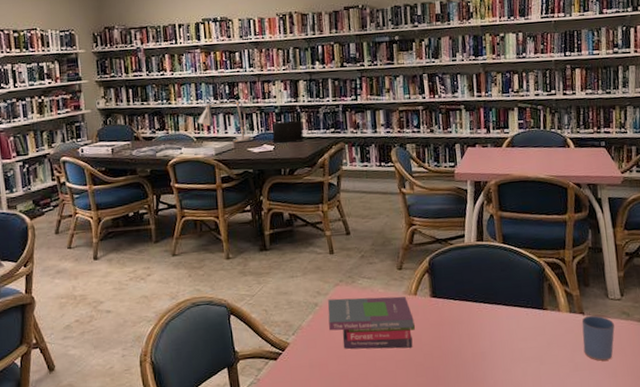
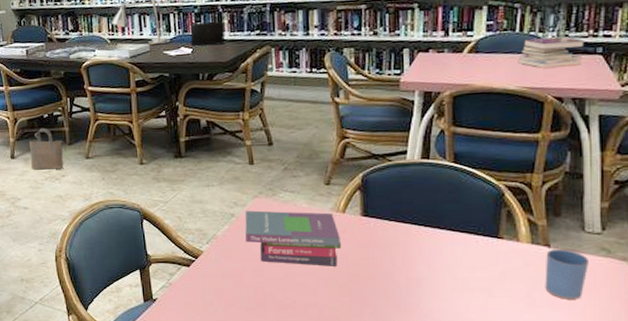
tote bag: none [114,226,153,270] -> present [29,127,67,170]
books: none [544,133,592,160] -> present [518,36,585,69]

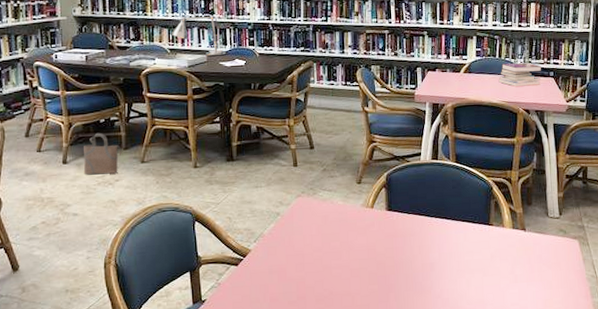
laptop: present [190,21,225,46] -> none [244,38,275,59]
books: present [245,210,341,266] -> none [289,208,370,258]
mug: present [545,249,589,299] -> none [523,231,552,274]

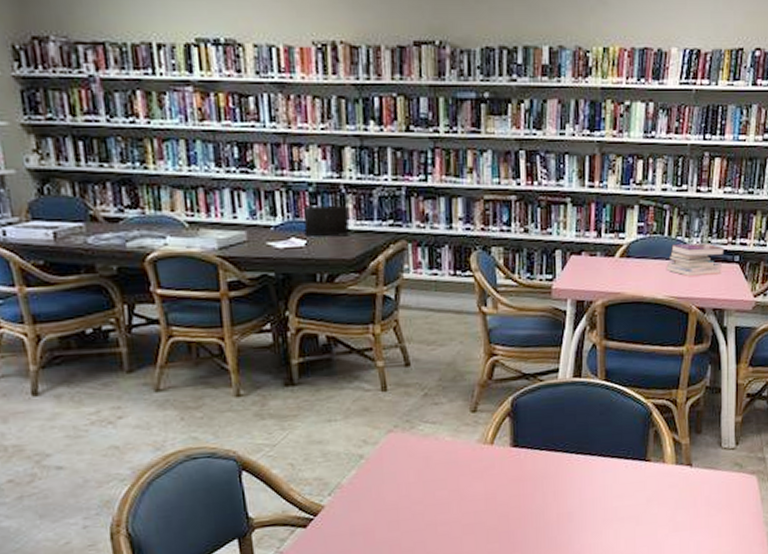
tote bag: present [83,132,122,175] -> none [63,348,125,411]
desk lamp: present [171,14,227,57] -> none [188,169,278,233]
laptop: none [244,38,275,59] -> present [303,205,350,237]

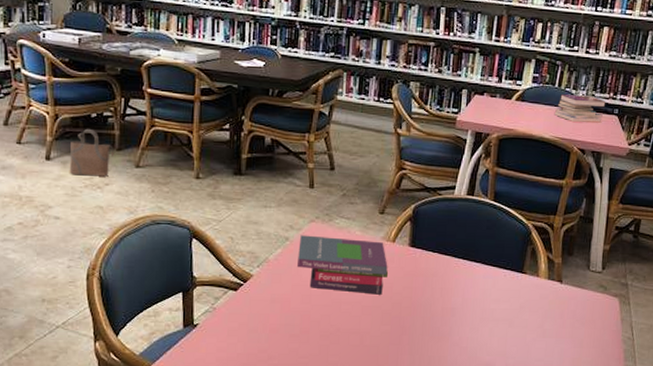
tote bag: none [63,348,125,411] -> present [69,128,115,177]
laptop: present [303,205,350,237] -> none [264,35,301,62]
books: none [376,445,489,512] -> present [298,235,388,295]

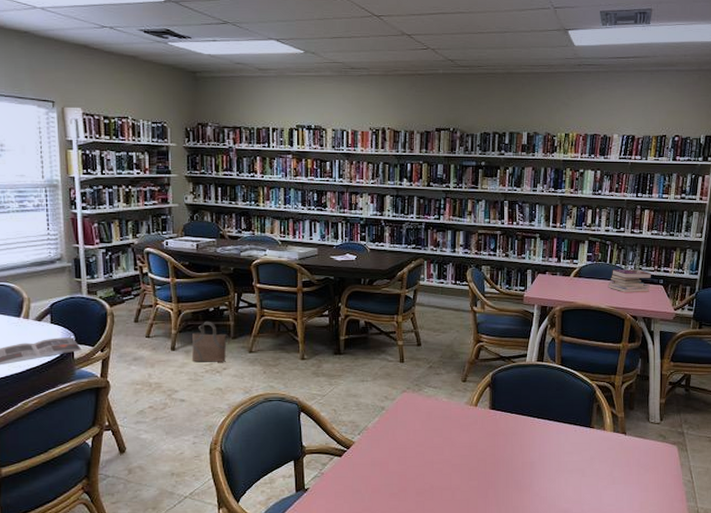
books: present [298,235,388,295] -> none [393,404,472,454]

